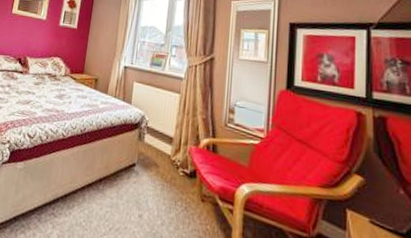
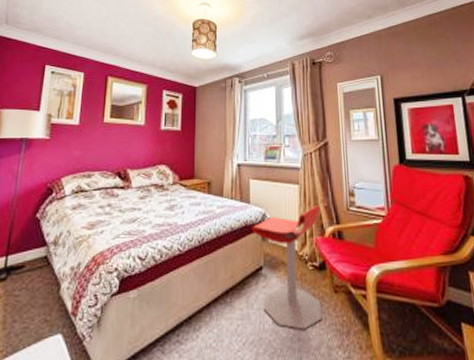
stool: none [130,116,198,230] -> present [252,205,323,330]

